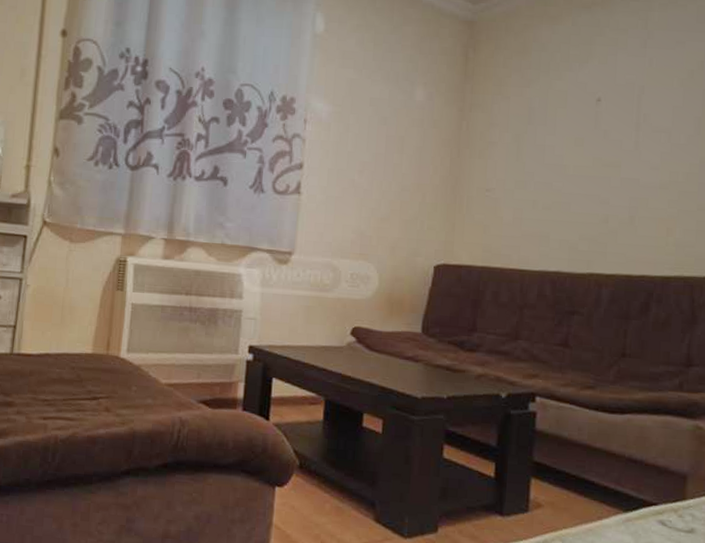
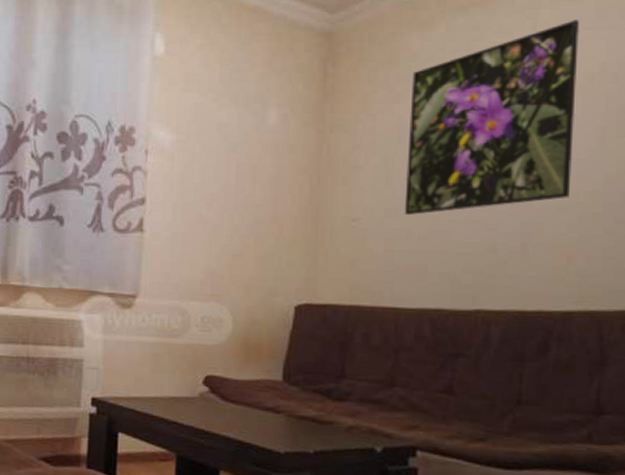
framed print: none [531,22,684,188] -> present [404,20,580,216]

